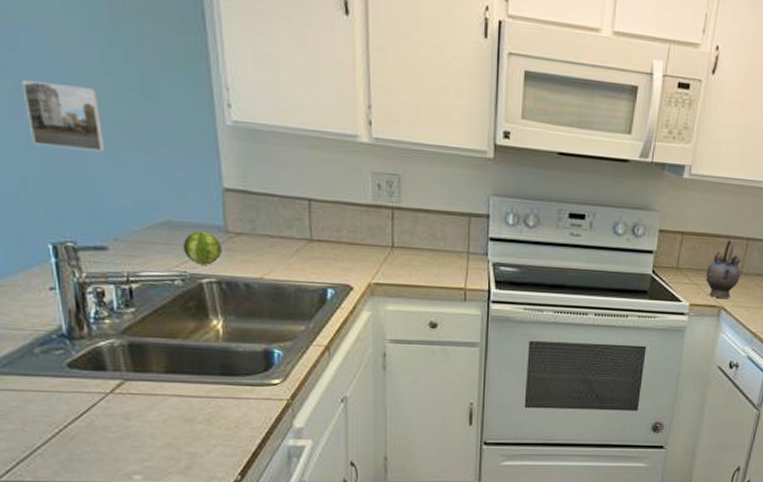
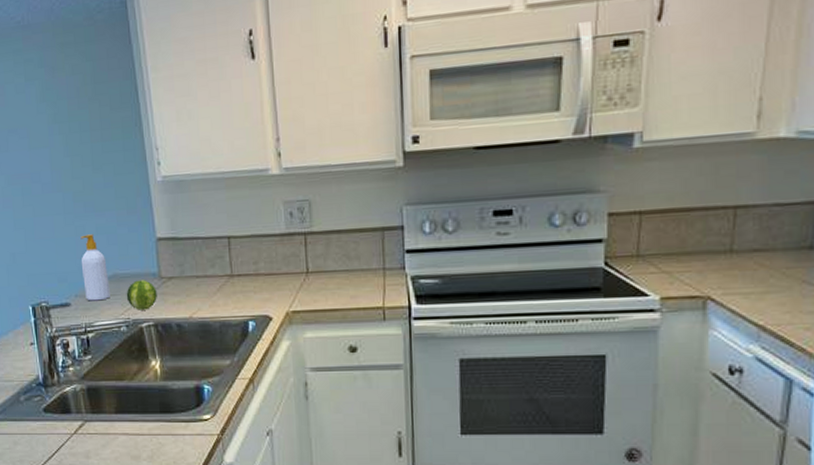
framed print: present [21,80,106,152] -> none [10,170,68,225]
soap bottle: none [123,170,162,249] -> present [80,234,110,301]
teapot: present [705,239,741,299] -> none [678,210,730,287]

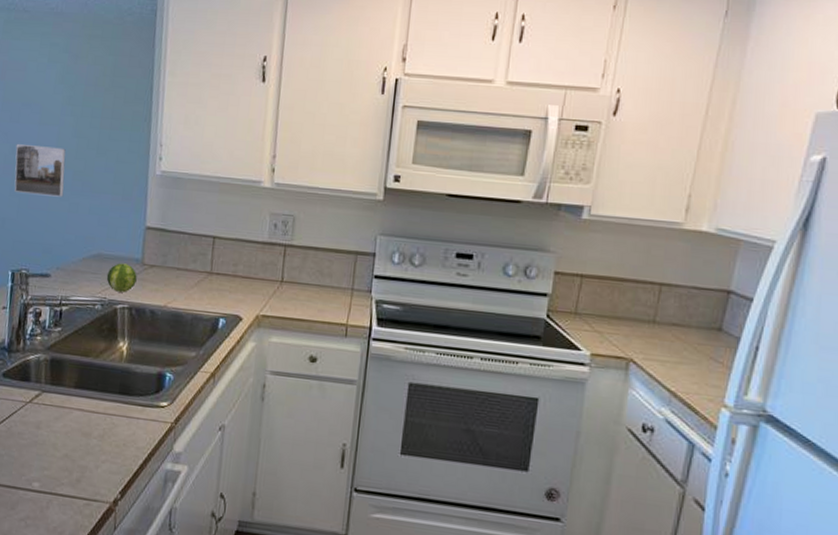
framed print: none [10,170,68,225] -> present [14,144,66,197]
soap bottle: present [80,234,110,301] -> none [66,212,94,277]

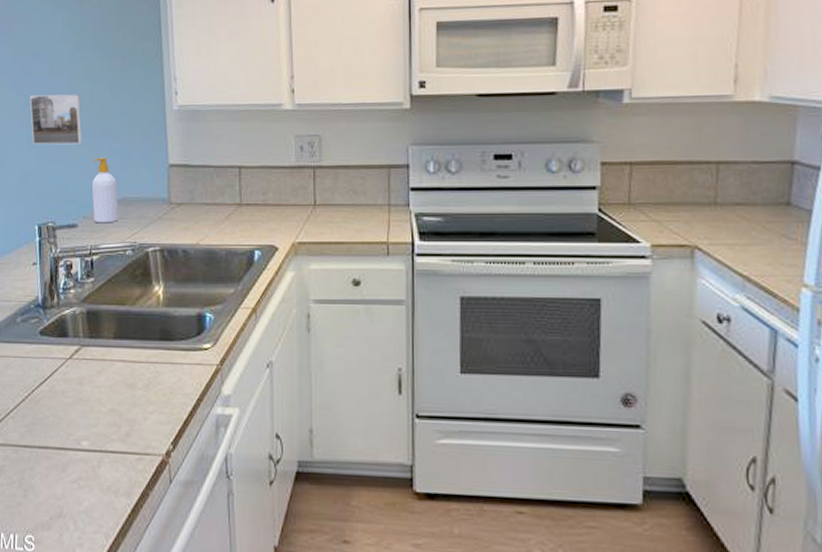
soap bottle: none [66,212,94,277] -> present [91,157,119,223]
fruit: present [106,263,137,293] -> none [134,205,165,235]

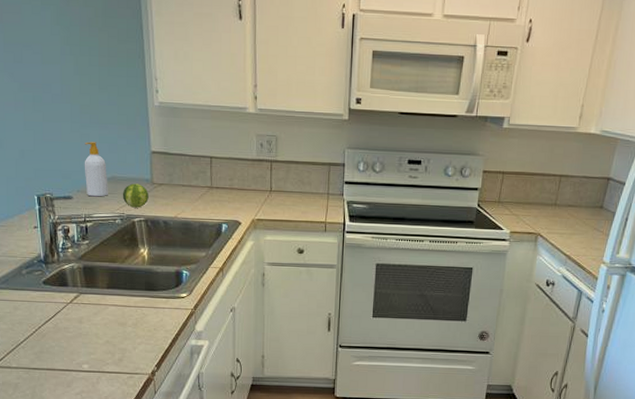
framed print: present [29,94,82,145] -> none [23,83,74,129]
fruit: none [134,205,165,235] -> present [122,183,149,208]

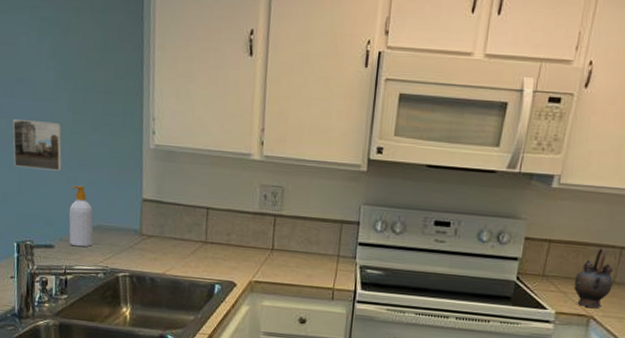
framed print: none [23,83,74,129] -> present [12,119,62,171]
fruit: present [122,183,149,208] -> none [107,234,136,262]
teapot: none [523,176,555,227] -> present [573,247,613,309]

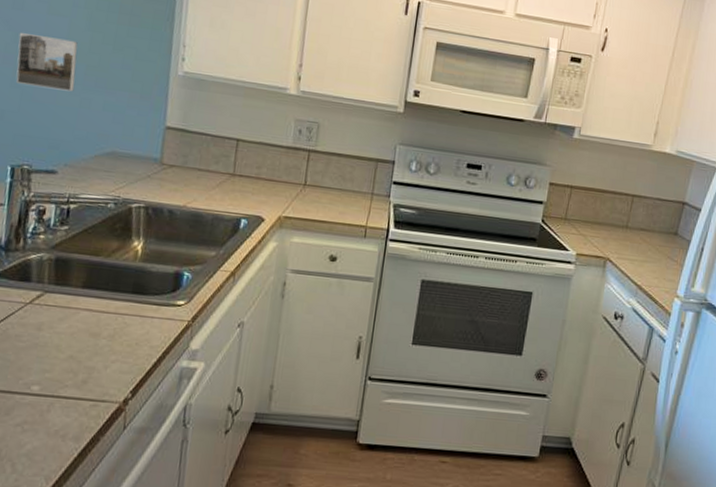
soap bottle: present [69,185,93,247] -> none [76,108,108,175]
teapot: present [573,247,613,309] -> none [591,195,626,251]

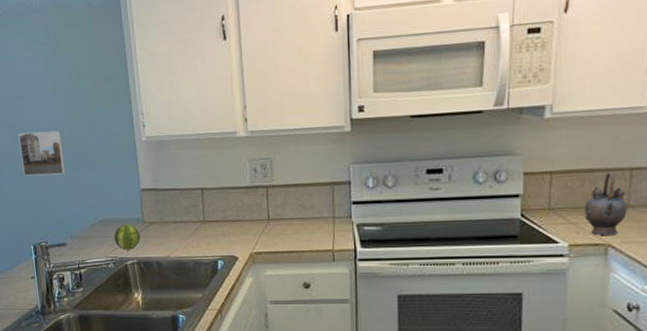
fruit: none [121,162,155,192] -> present [114,224,140,250]
teapot: none [591,195,626,251] -> present [584,171,627,236]

